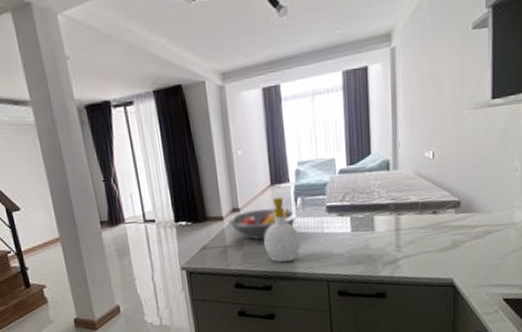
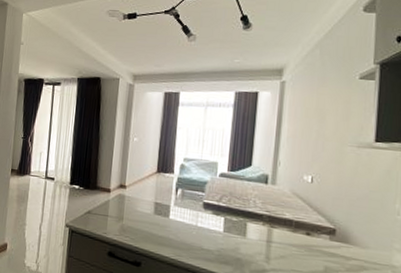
fruit bowl: present [228,208,297,240] -> none [114,189,175,219]
soap bottle: present [263,197,301,262] -> none [141,184,175,245]

